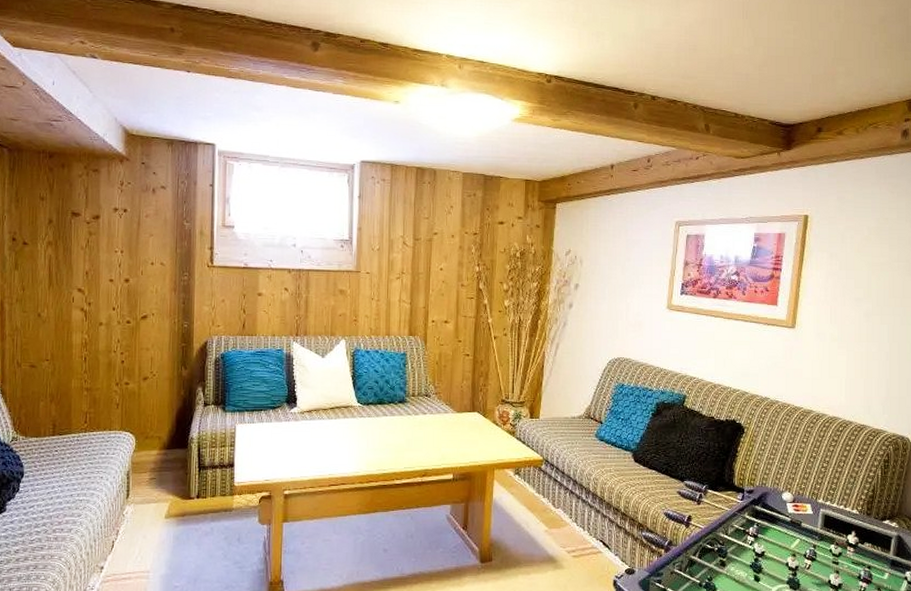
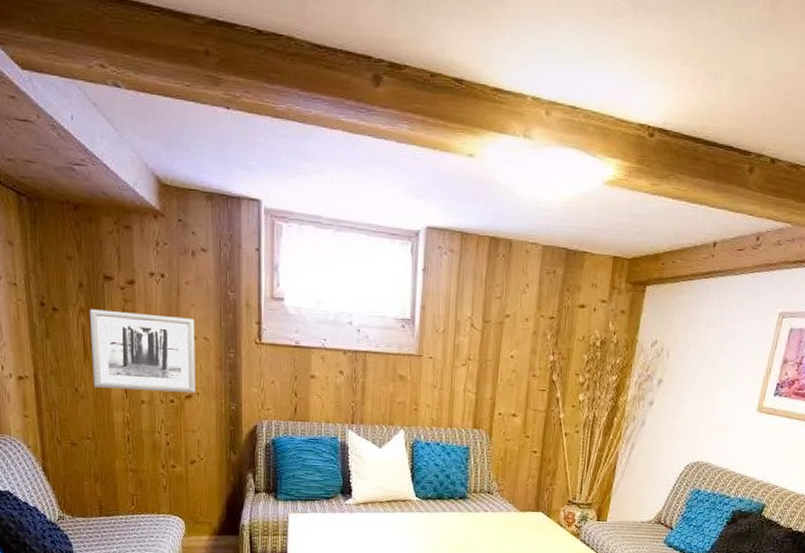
wall art: none [55,242,153,313] -> present [89,309,196,393]

